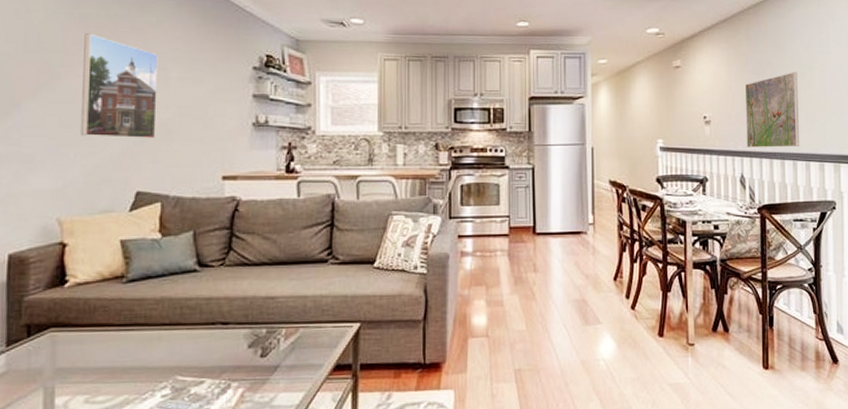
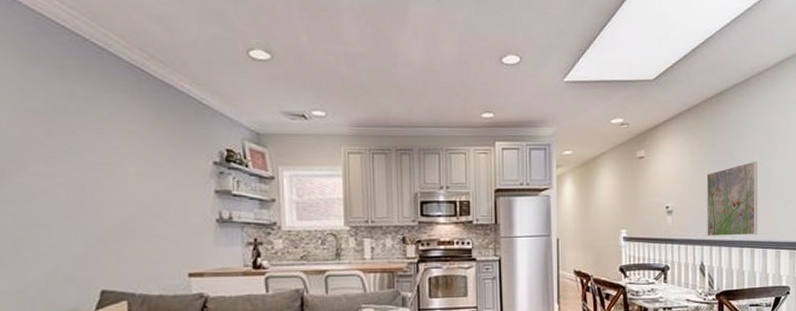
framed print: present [79,33,158,139] -> none [33,128,117,238]

